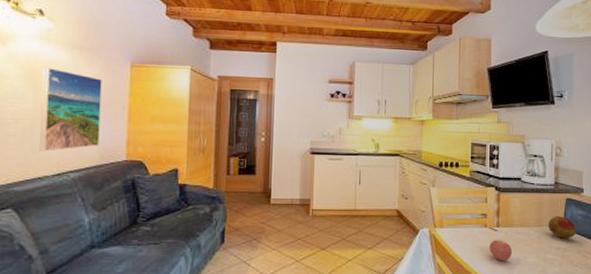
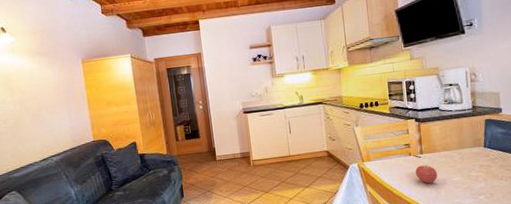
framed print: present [39,68,102,151] -> none [15,74,70,143]
fruit: present [547,216,577,239] -> none [469,136,498,157]

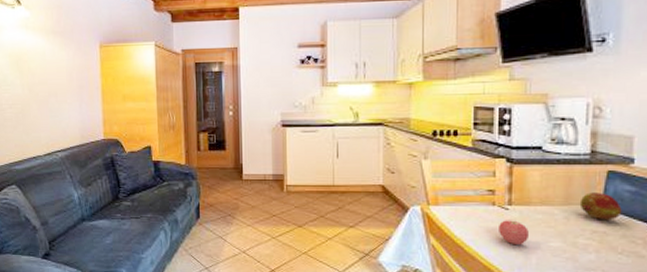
fruit: none [469,136,498,157] -> present [579,192,622,221]

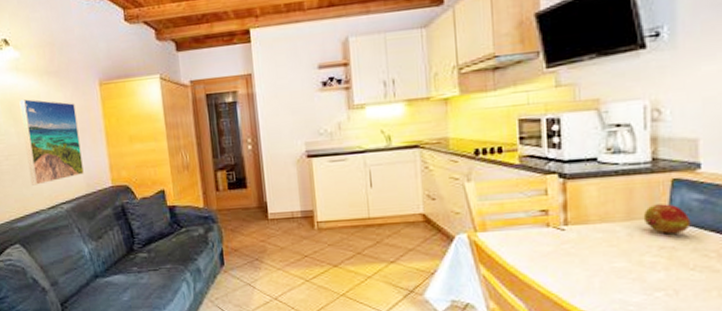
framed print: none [26,55,79,133] -> present [19,99,84,186]
apple: present [499,220,529,246] -> none [555,241,589,269]

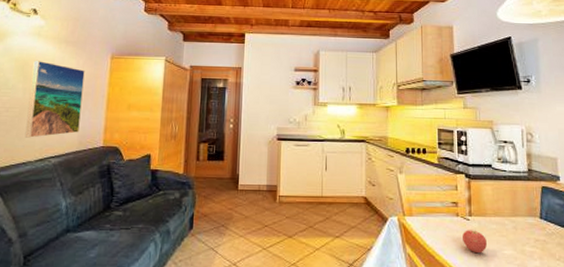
apple: none [555,241,589,269] -> present [463,230,487,254]
fruit: present [643,204,691,235] -> none [523,205,556,230]

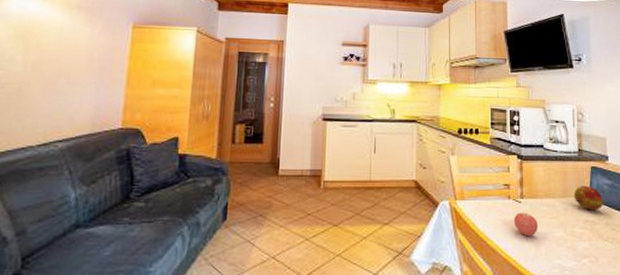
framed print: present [25,61,85,138] -> none [25,29,101,119]
fruit: none [523,205,556,230] -> present [573,186,604,211]

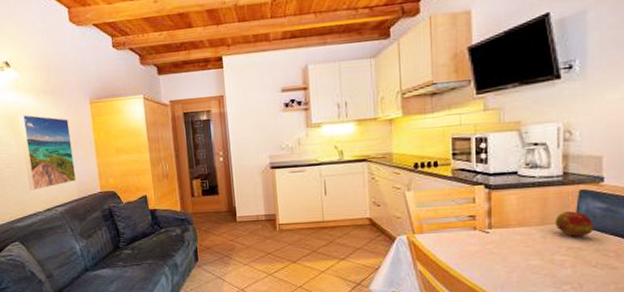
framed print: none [25,29,101,119] -> present [19,115,76,191]
apple: present [514,212,538,237] -> none [481,242,509,266]

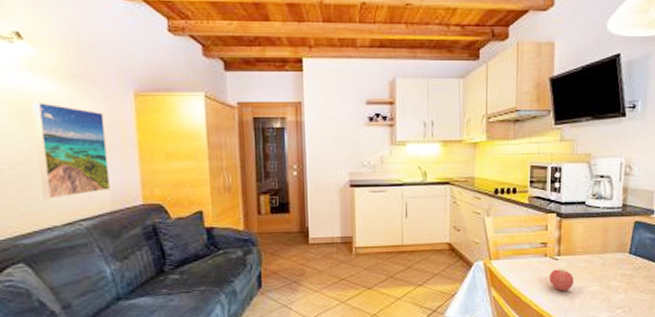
apple: none [481,242,509,266] -> present [550,269,574,292]
fruit: present [555,211,594,237] -> none [613,241,644,265]

